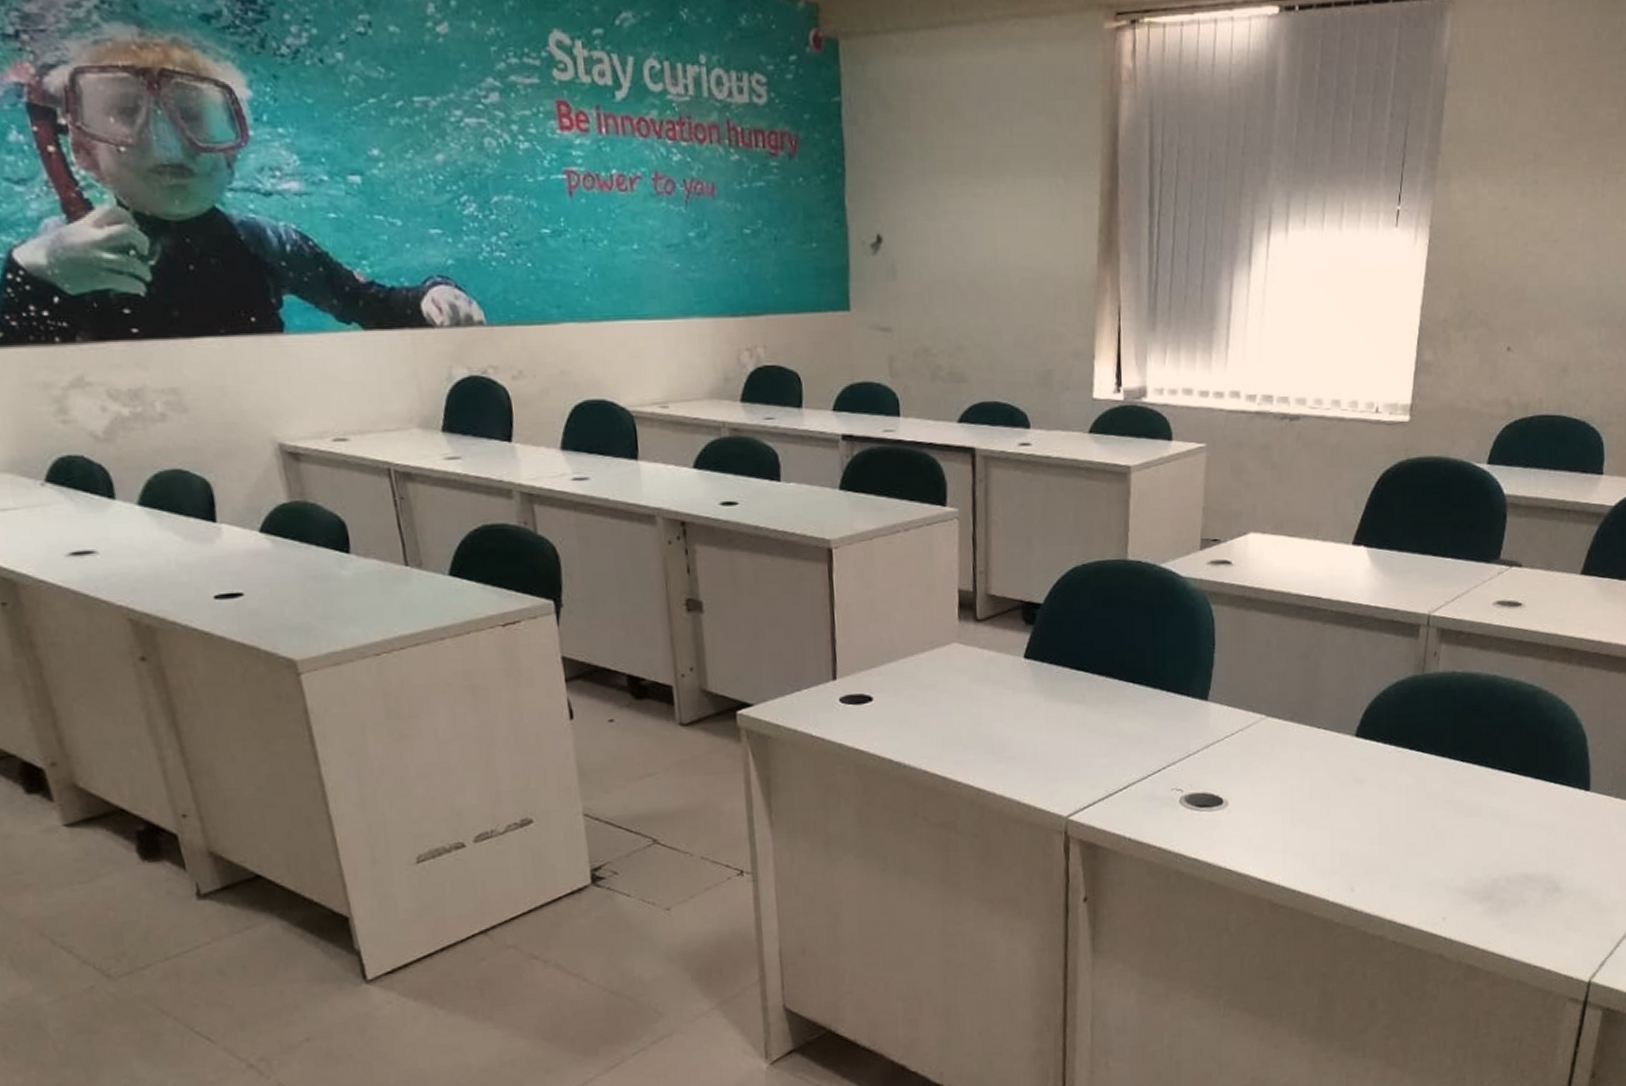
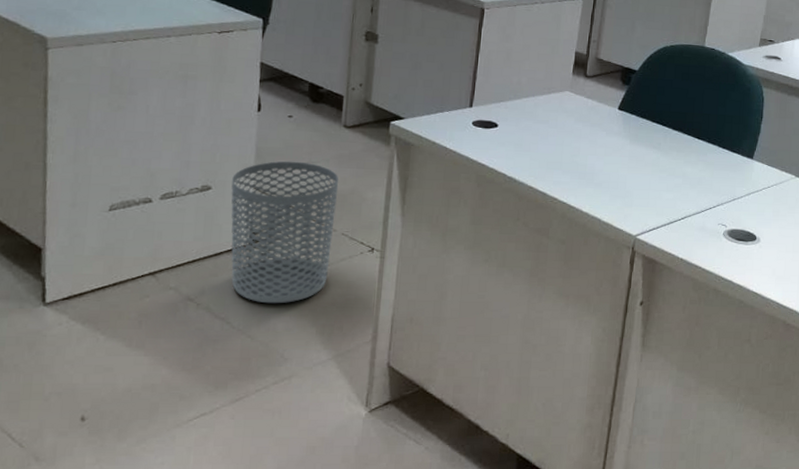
waste bin: none [555,775,693,952] -> present [231,161,339,304]

